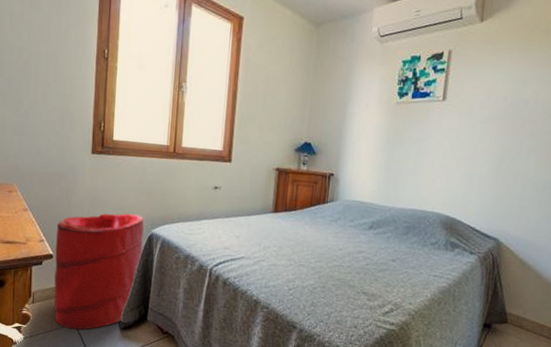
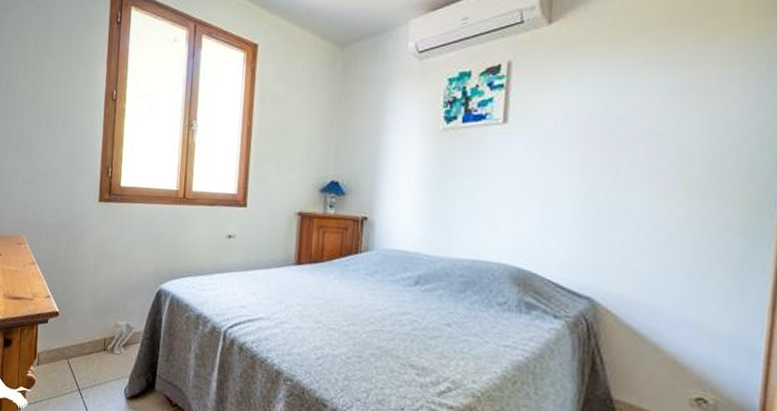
laundry hamper: present [54,213,144,330] -> none [59,266,152,398]

